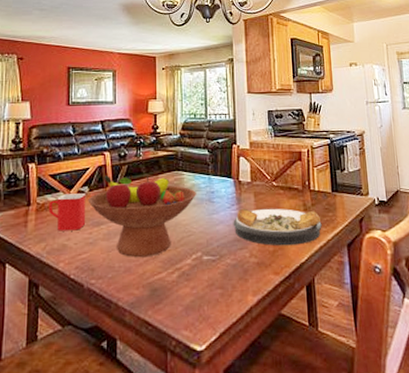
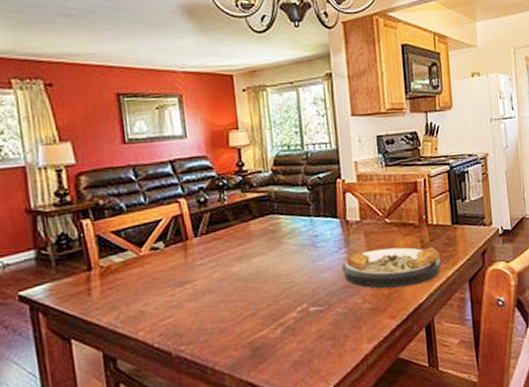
mug: present [48,193,86,231] -> none [115,250,165,297]
fruit bowl: present [88,175,196,258] -> none [164,223,297,317]

